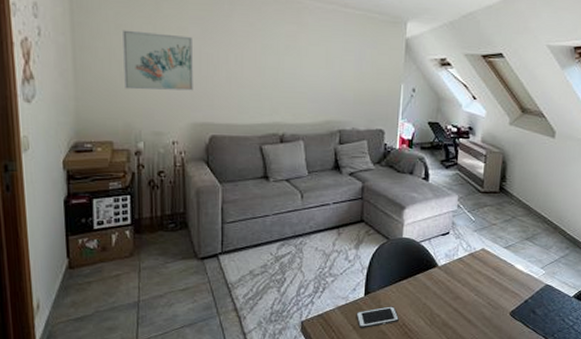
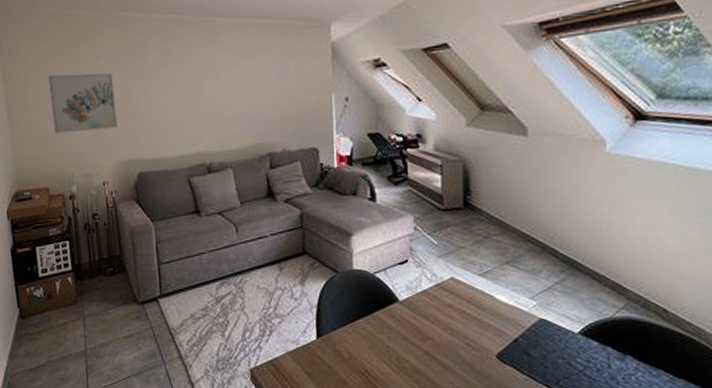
cell phone: present [356,306,399,329] -> none [309,350,360,377]

